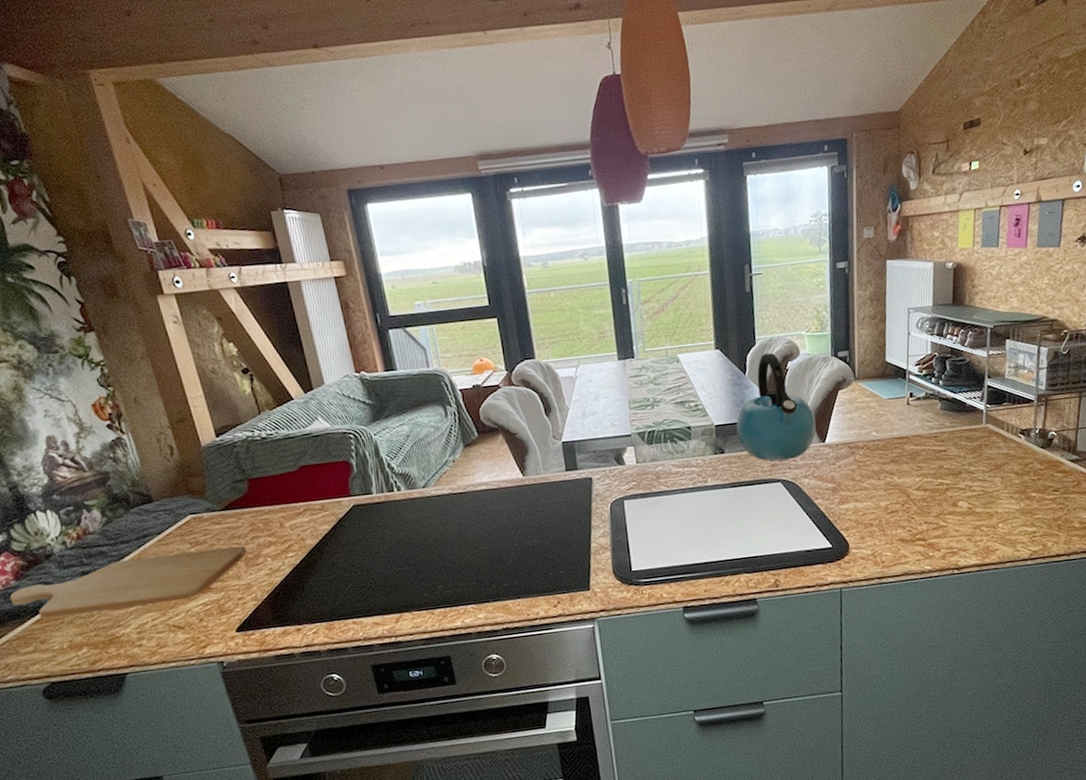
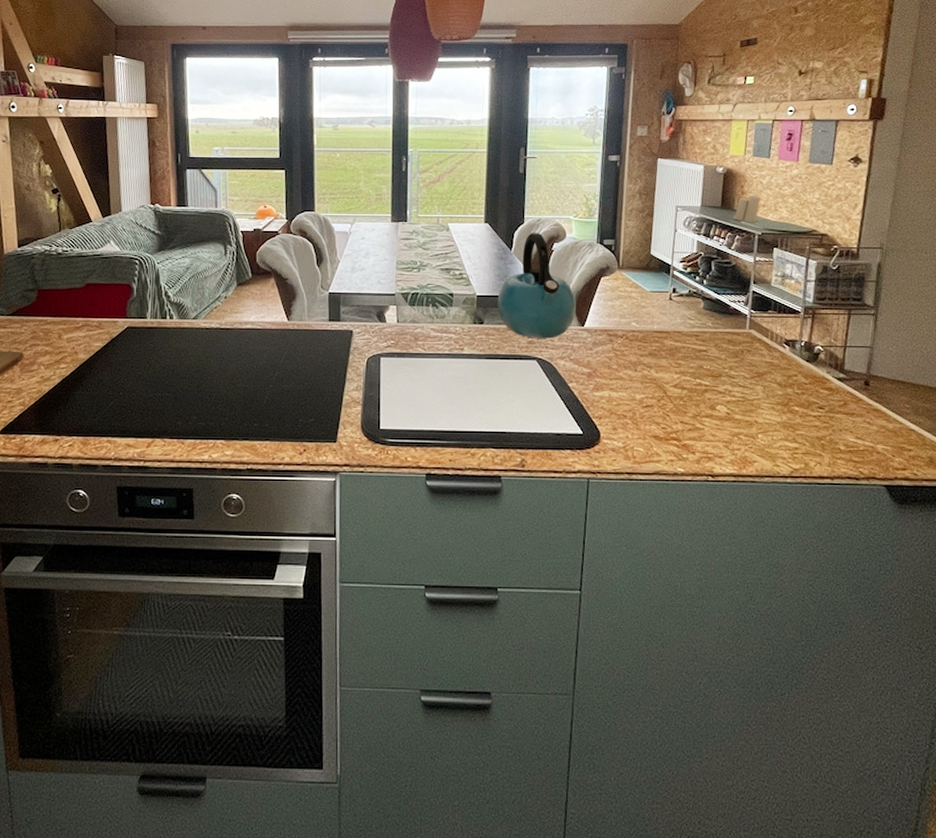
candle: none [965,285,991,318] -> present [733,193,761,223]

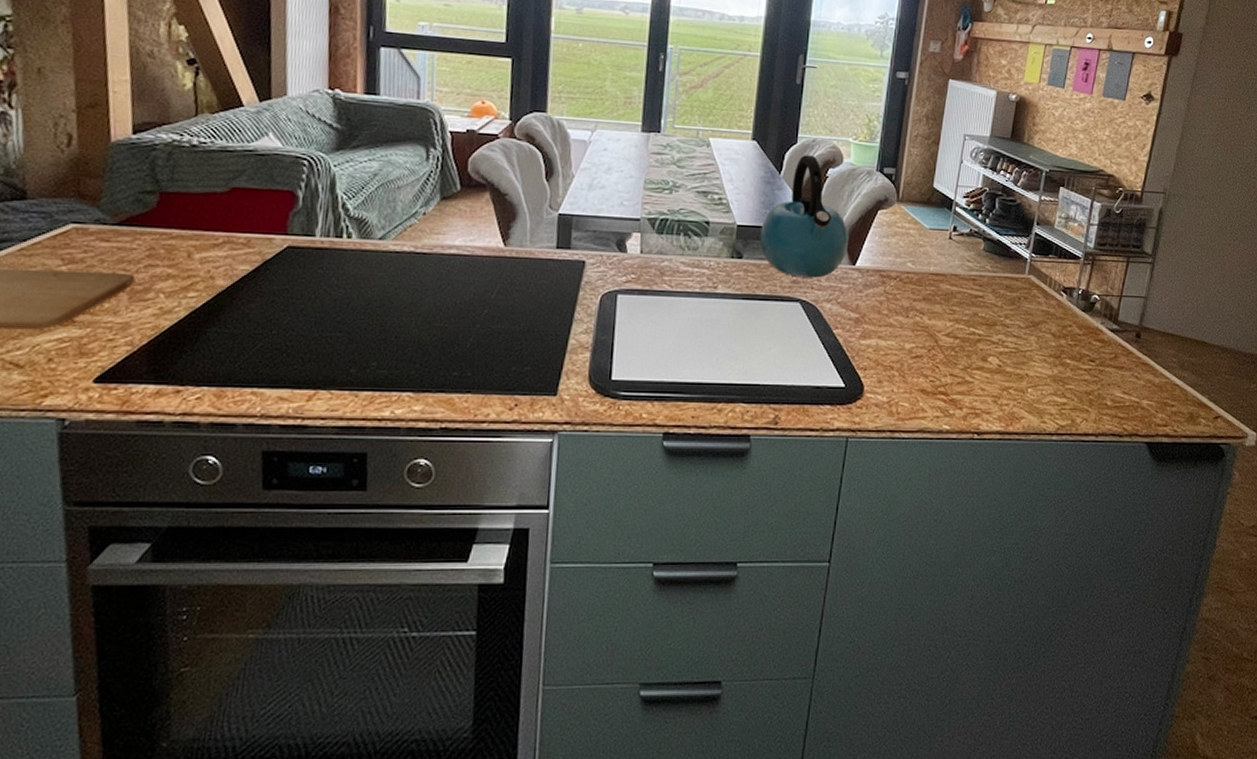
candle: present [733,193,761,223] -> none [1022,126,1052,159]

